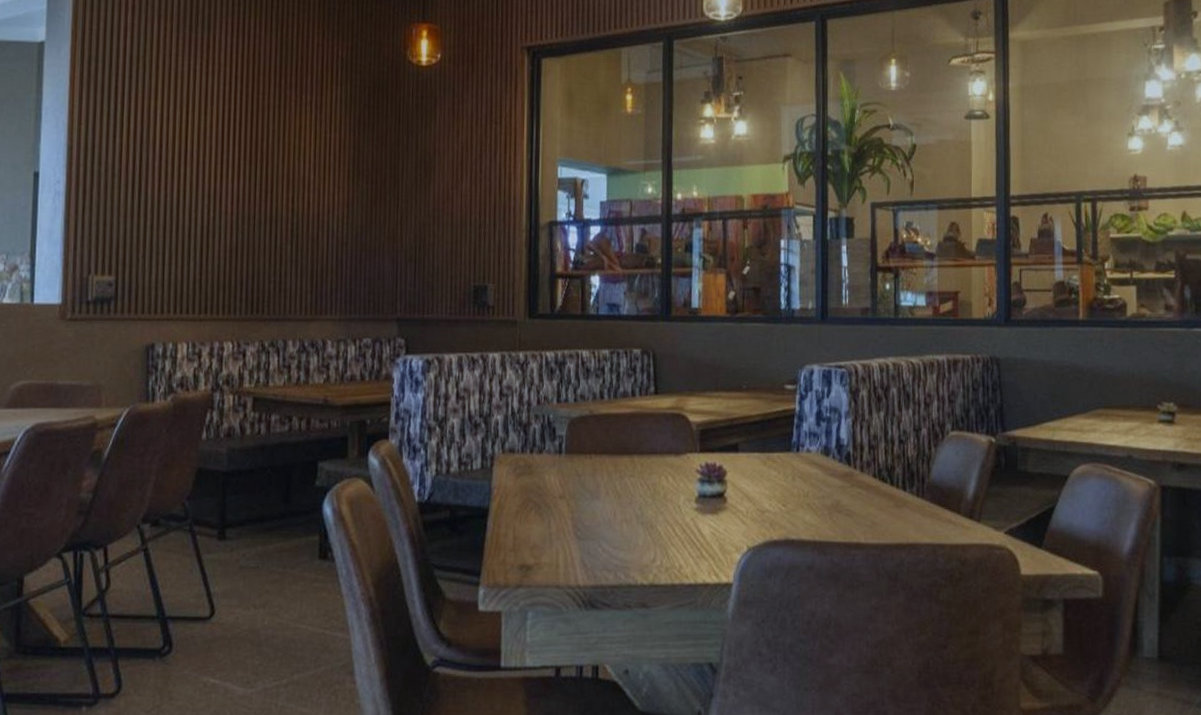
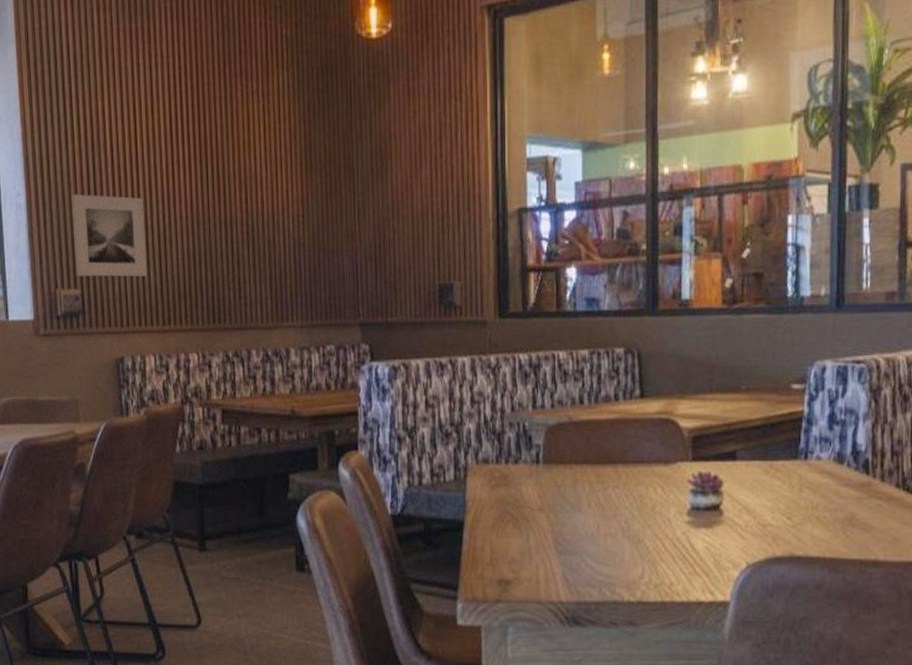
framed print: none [112,185,189,266] -> present [71,194,147,277]

